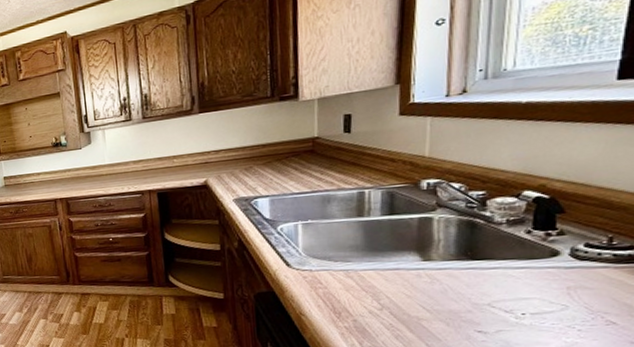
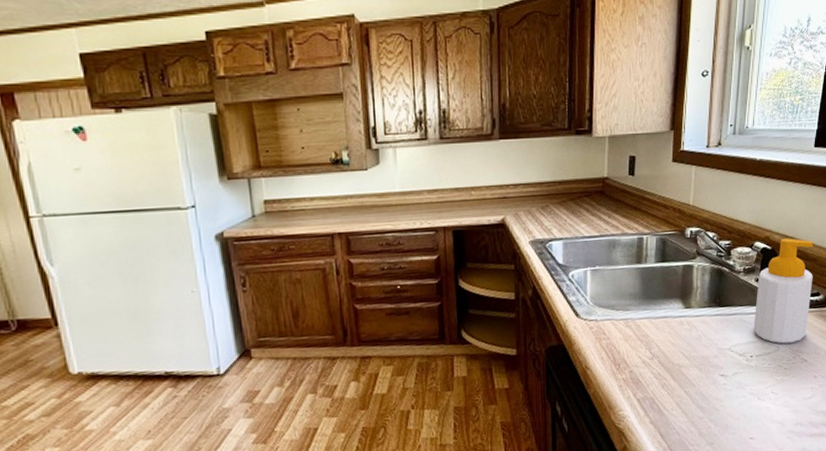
soap bottle: none [525,185,622,303] -> present [753,238,813,344]

